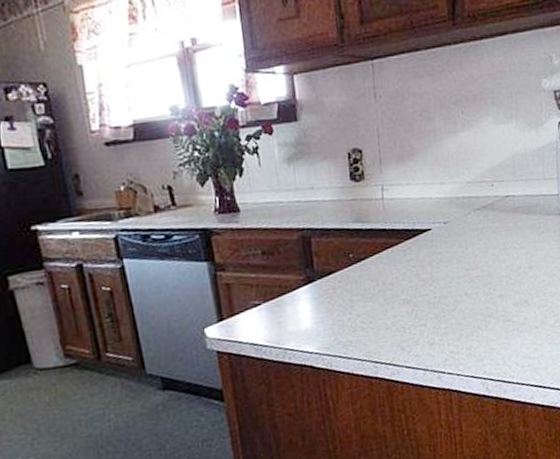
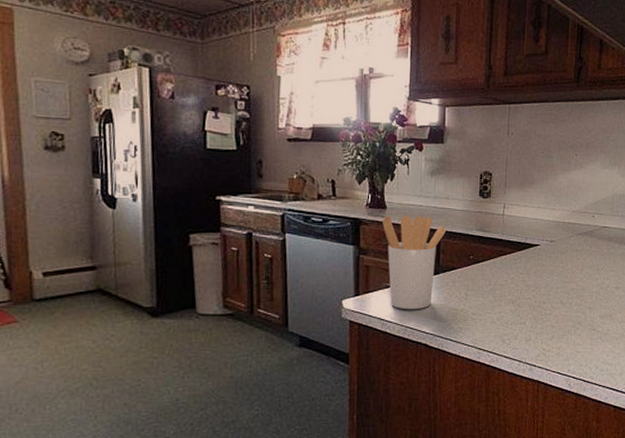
utensil holder: none [237,214,317,329] -> present [382,215,447,310]

